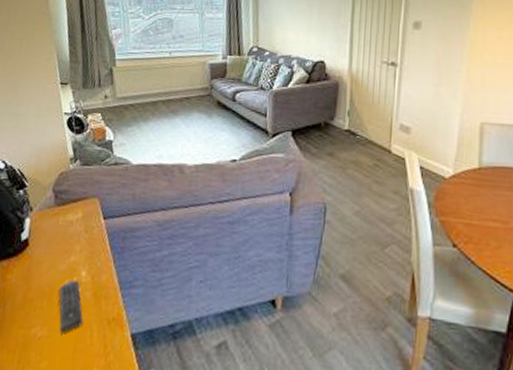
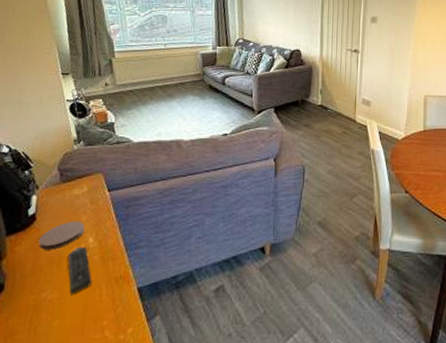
coaster: none [30,250,78,281] -> present [39,221,85,250]

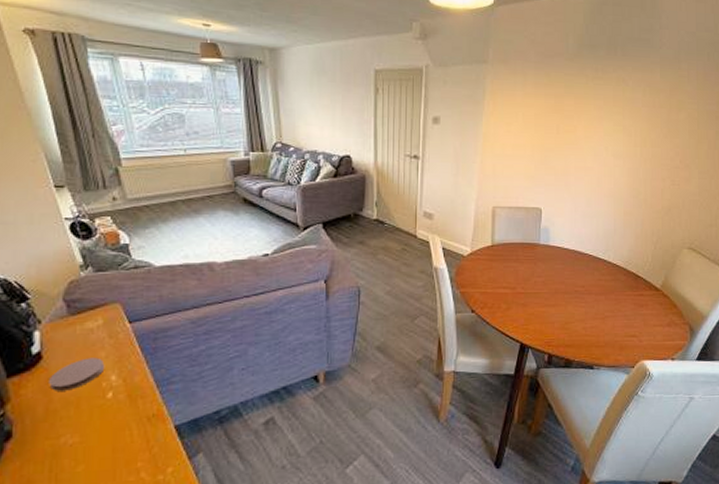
remote control: present [67,246,92,295] -> none [87,385,120,438]

